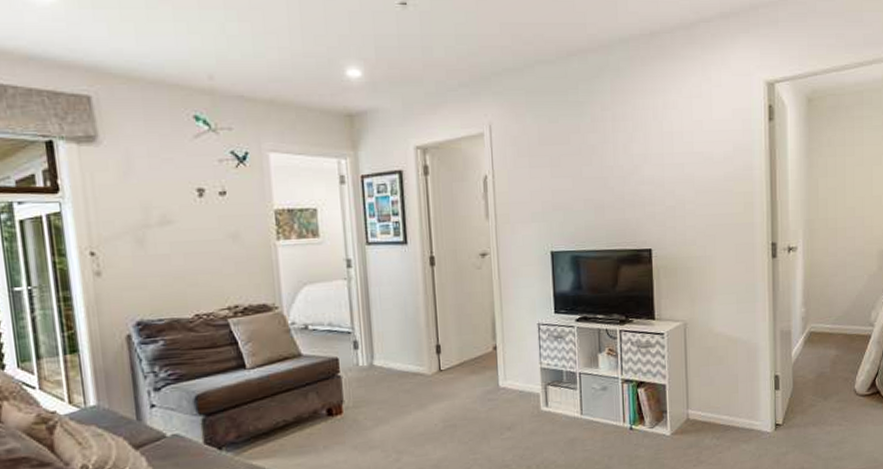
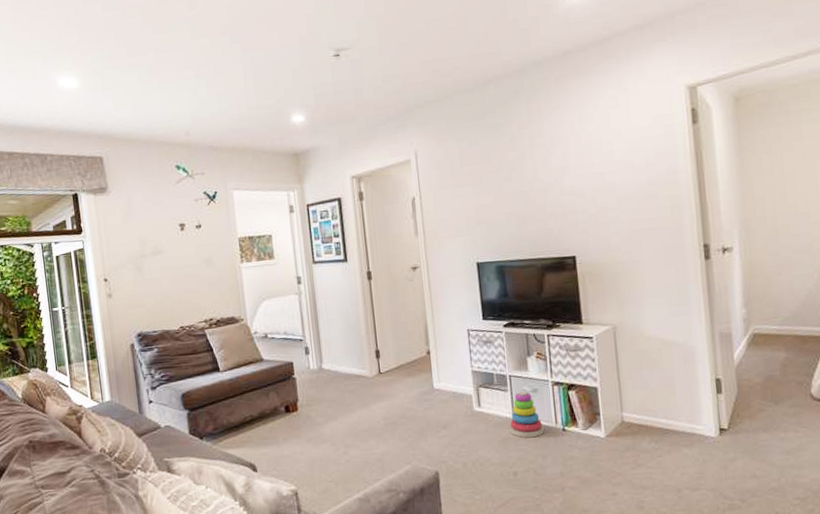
stacking toy: none [577,388,611,438] -> present [509,391,544,438]

